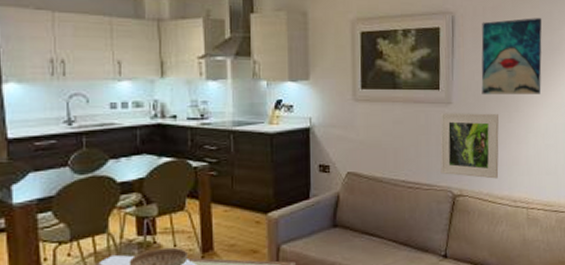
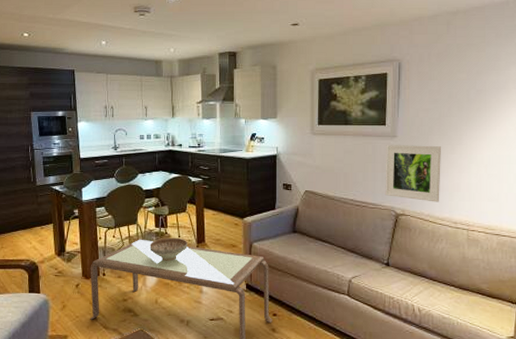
wall art: present [481,18,542,94] -> none [425,60,487,129]

